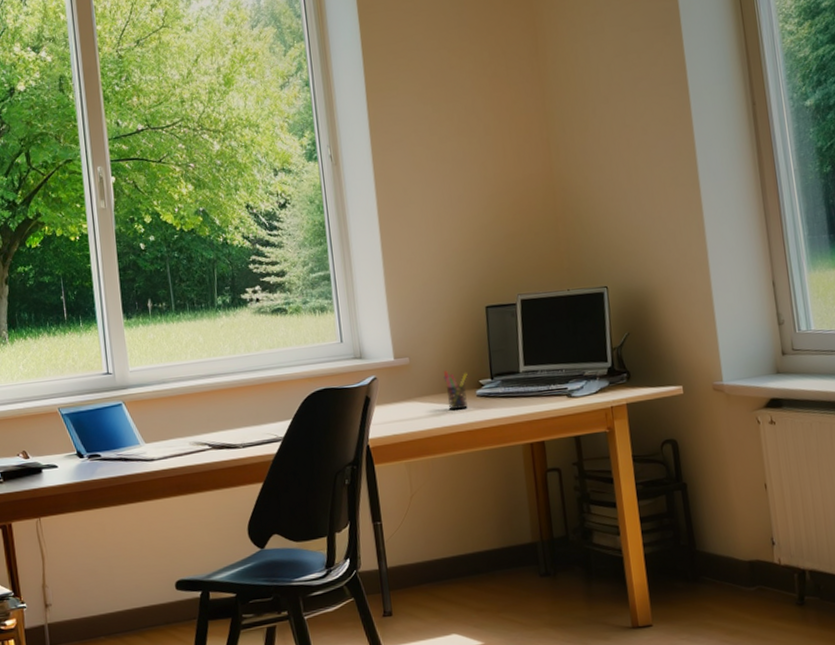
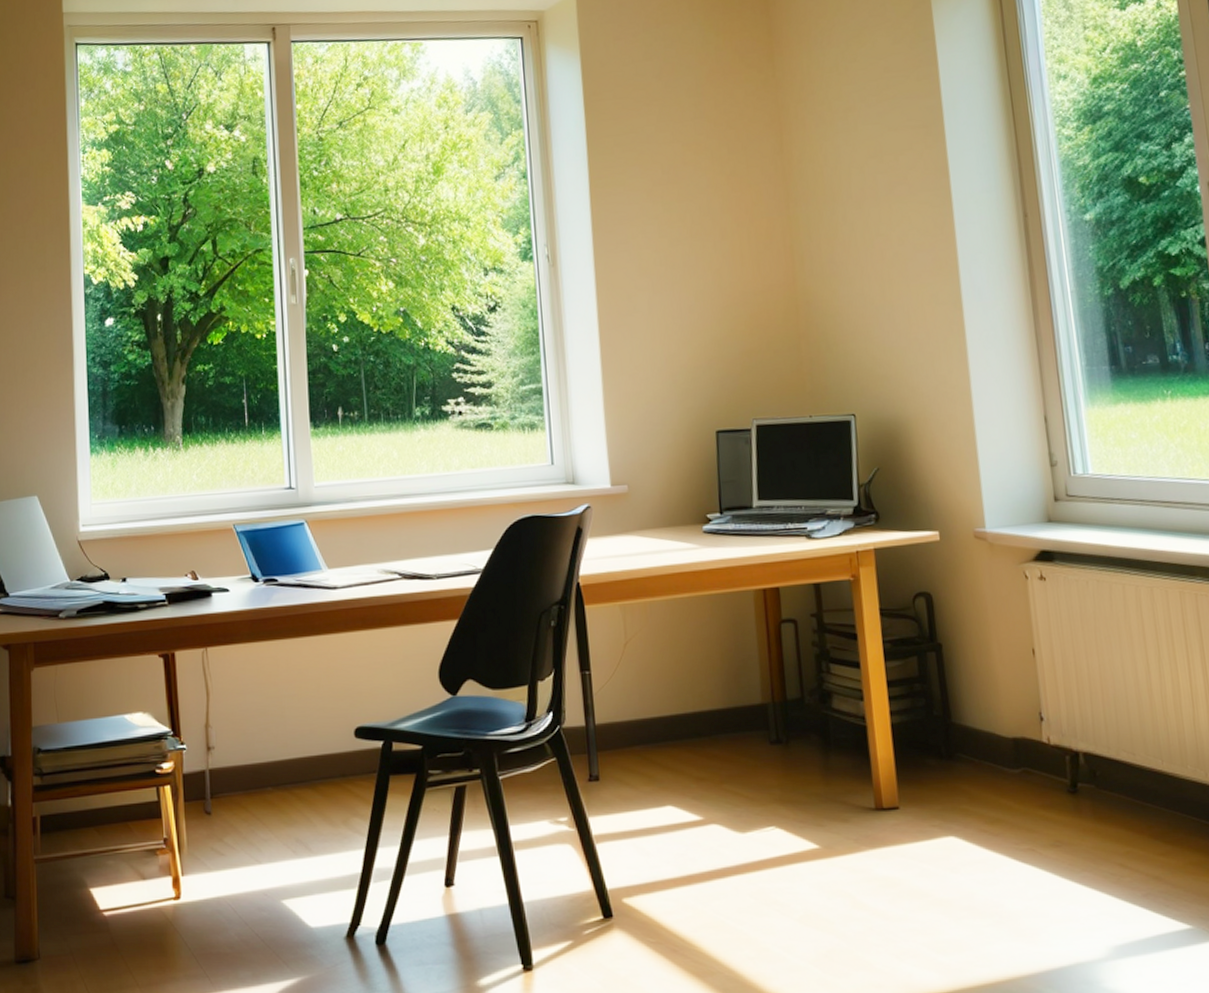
pen holder: present [443,370,469,411] -> none [666,501,694,548]

